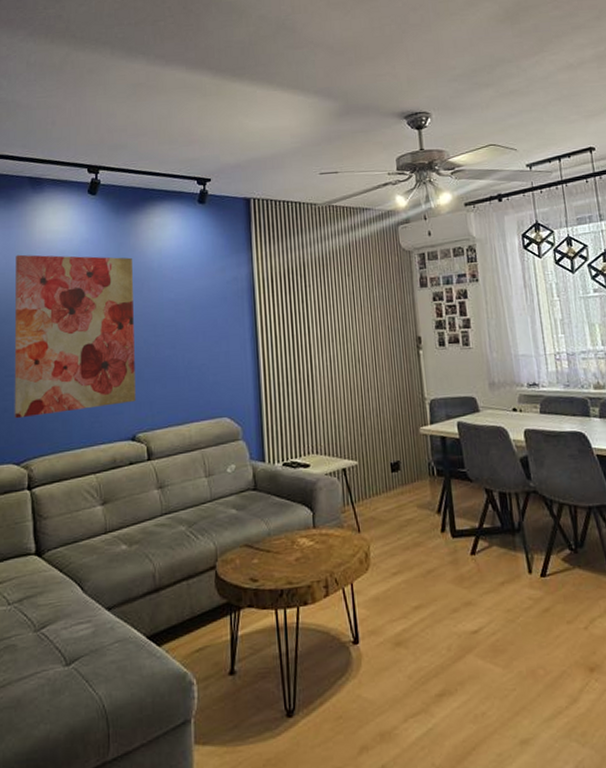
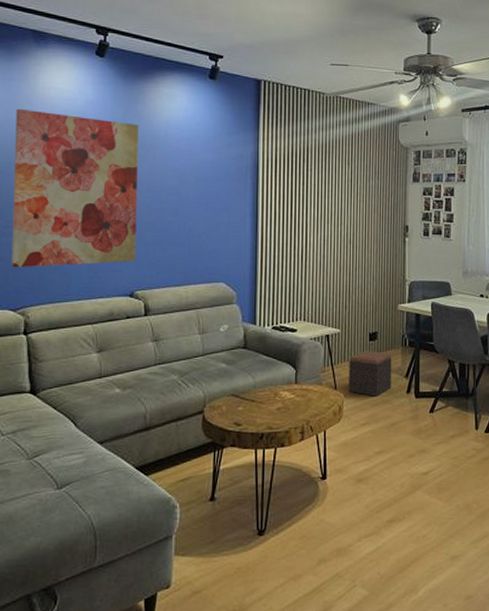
footstool: none [371,483,423,539] -> present [349,350,392,397]

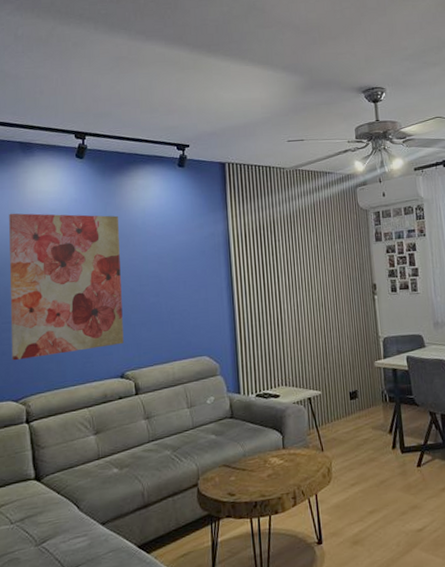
footstool: present [349,350,392,397] -> none [333,409,377,456]

